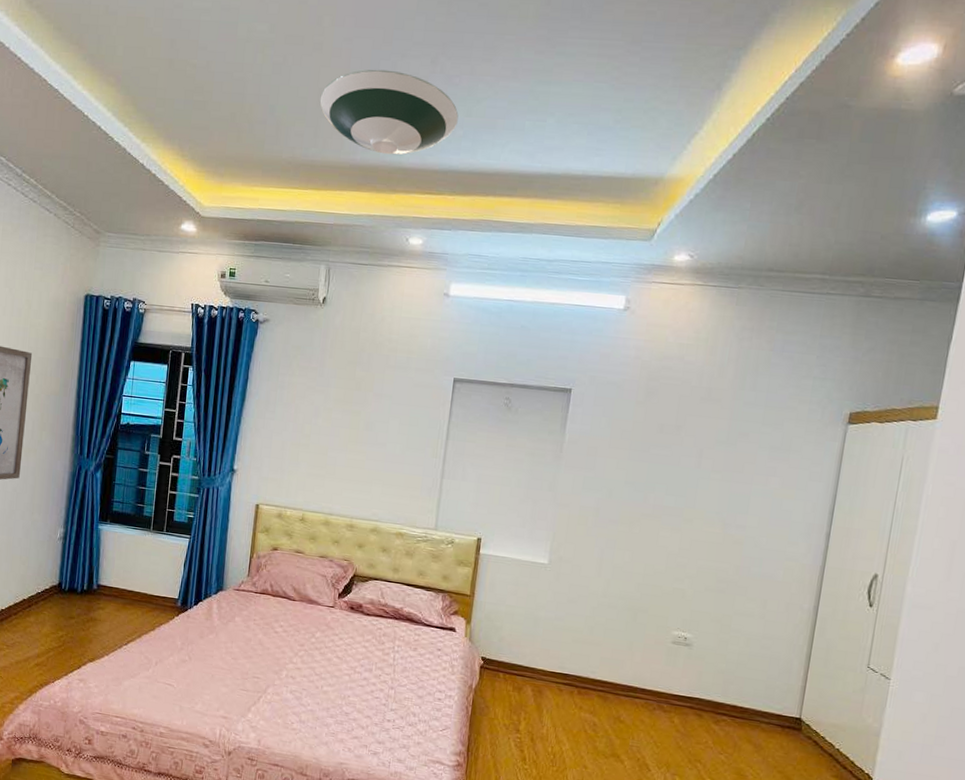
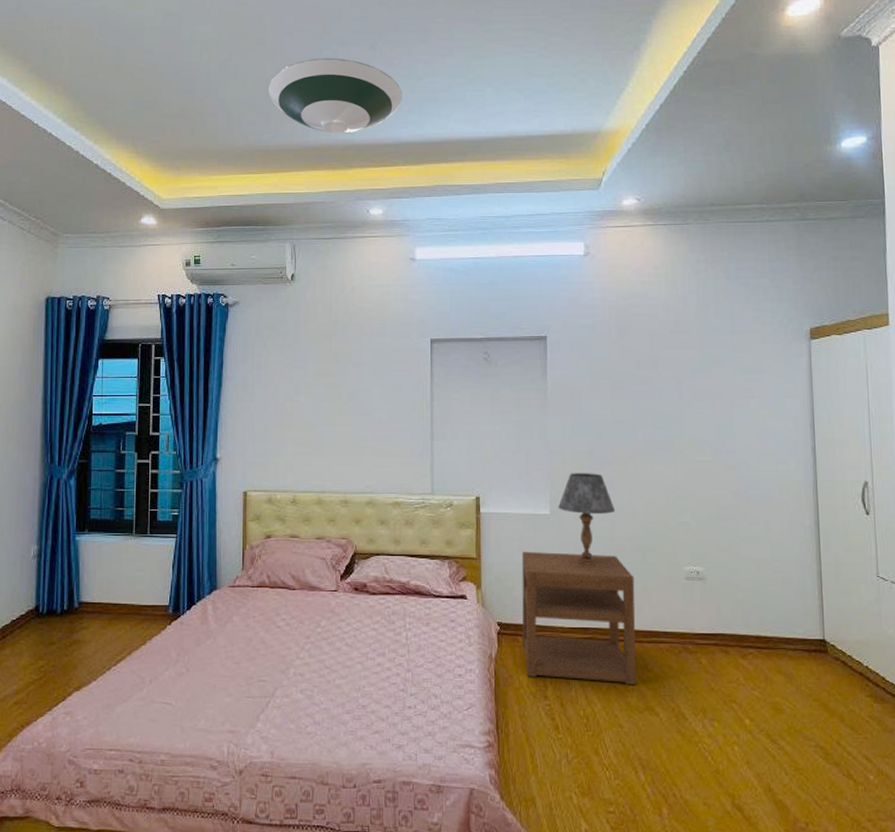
nightstand: none [502,595,622,733] -> present [521,551,636,685]
table lamp: none [557,527,614,618] -> present [558,473,616,566]

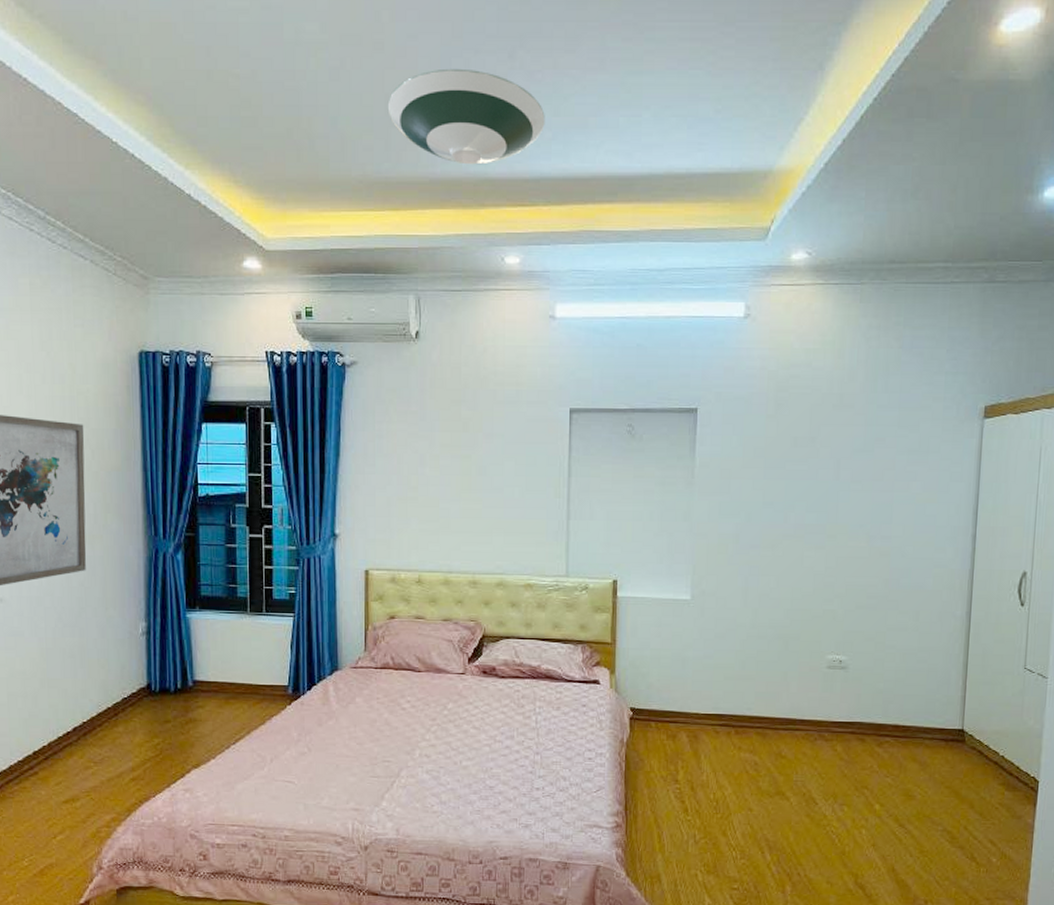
nightstand: present [521,551,636,685] -> none [655,637,775,771]
table lamp: present [558,473,616,566] -> none [700,557,760,653]

